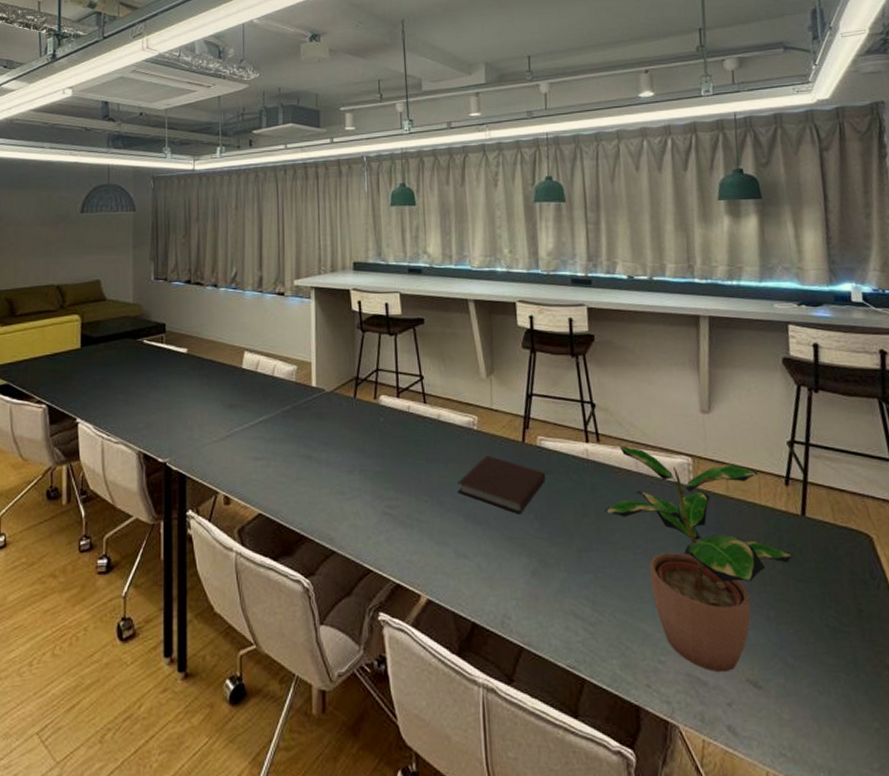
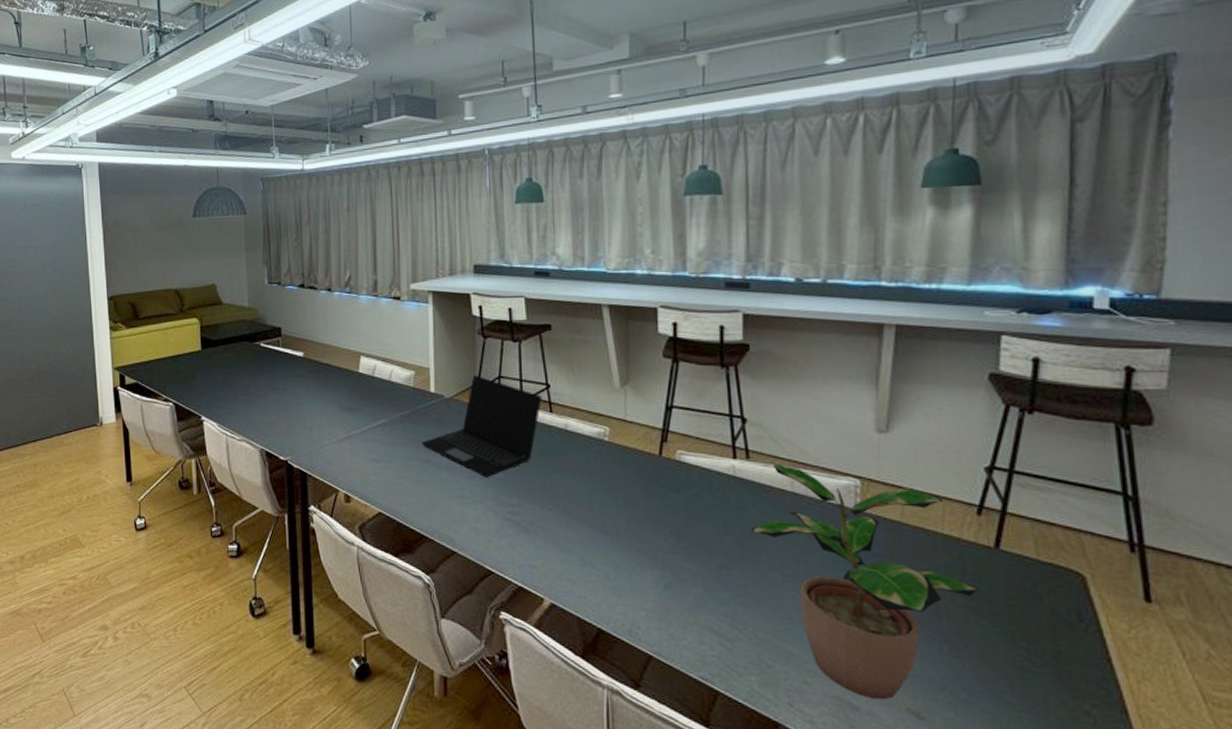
laptop: none [302,368,417,471] -> present [421,375,542,477]
notebook: present [457,455,546,514] -> none [585,468,685,528]

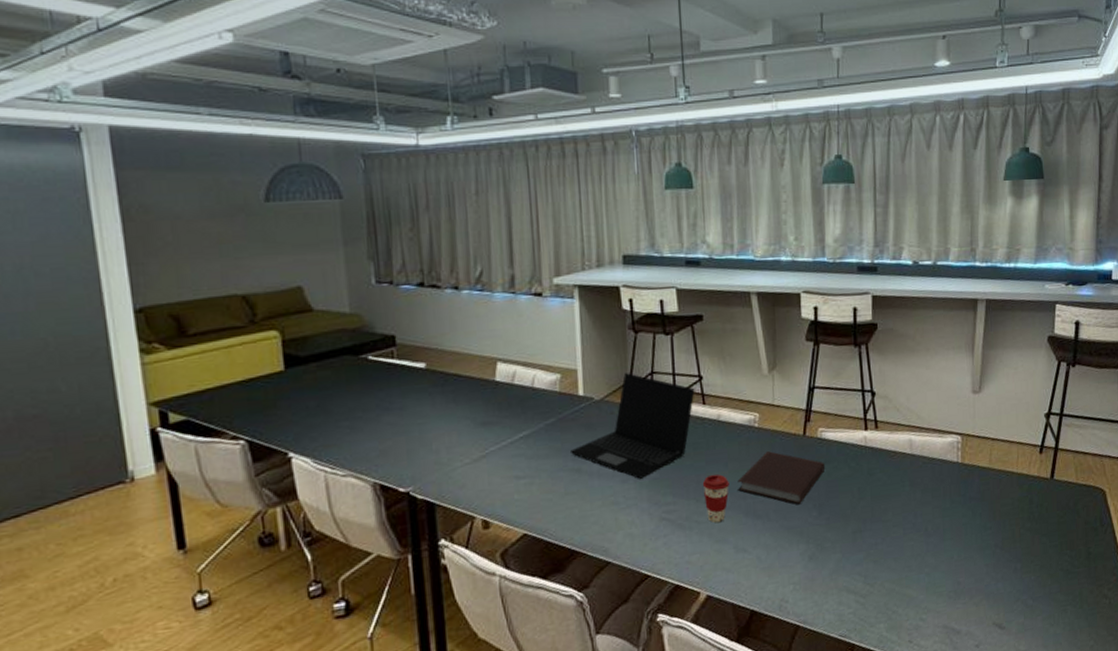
coffee cup: none [548,483,576,533] -> present [702,474,729,524]
notebook: none [585,468,685,528] -> present [737,451,826,505]
potted plant: present [751,464,978,700] -> none [879,430,1040,621]

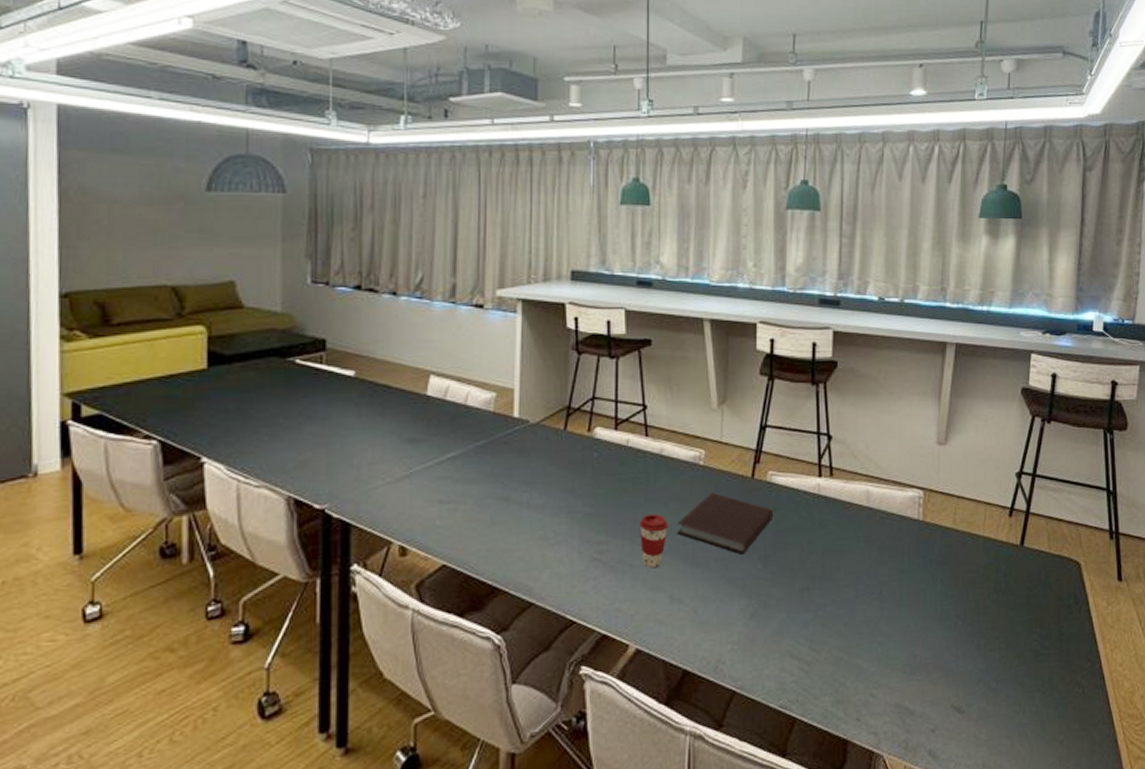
laptop: present [569,373,695,479] -> none [499,396,638,513]

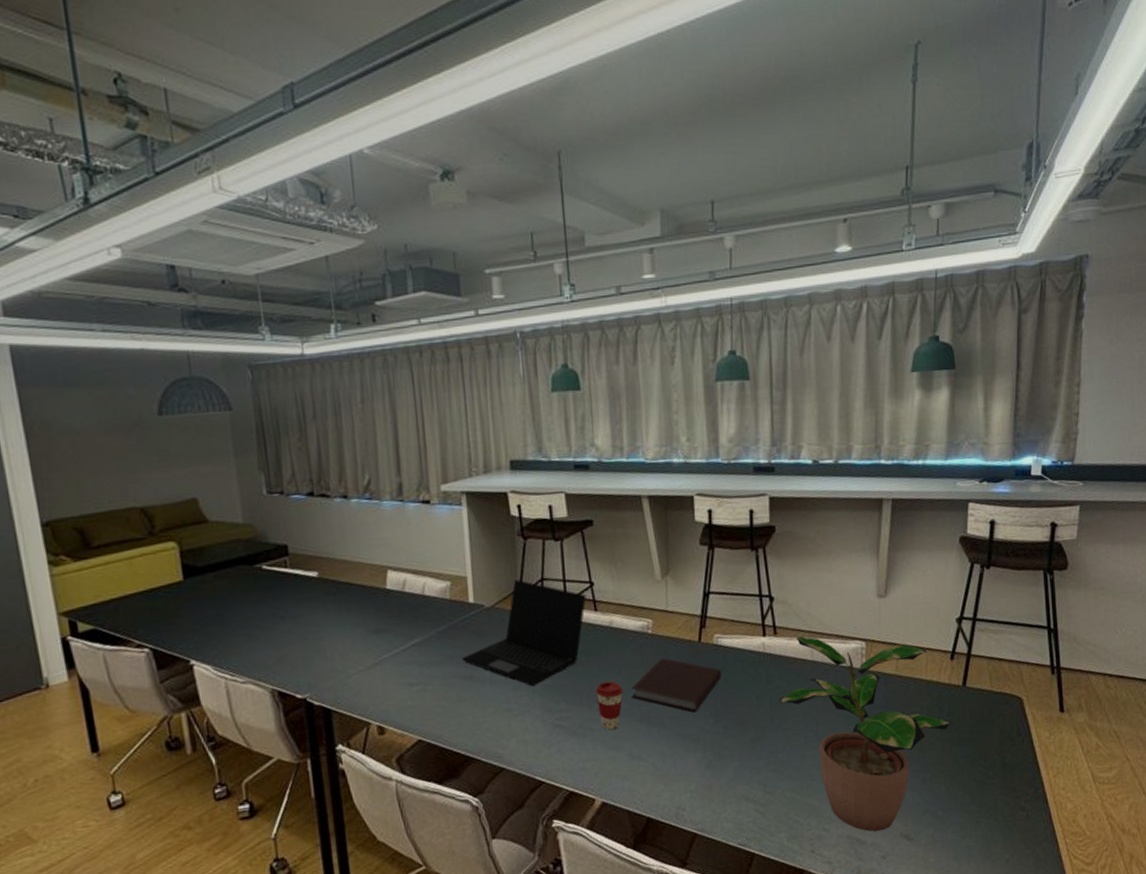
laptop: none [499,396,638,513] -> present [461,580,587,686]
potted plant: none [831,479,1007,701] -> present [779,636,951,832]

